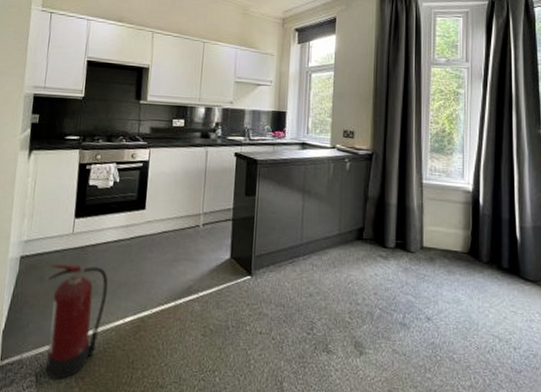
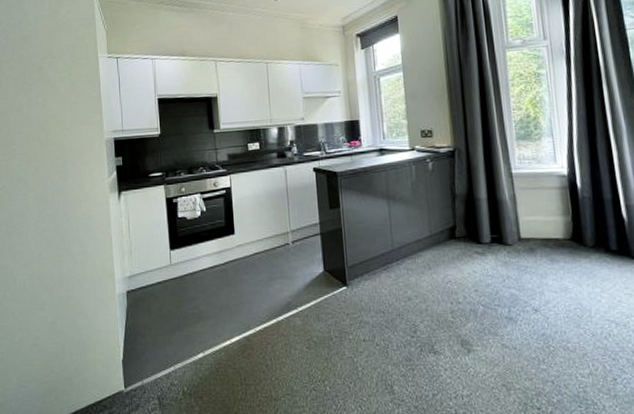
fire extinguisher: present [46,262,108,379] -> none [155,293,212,400]

